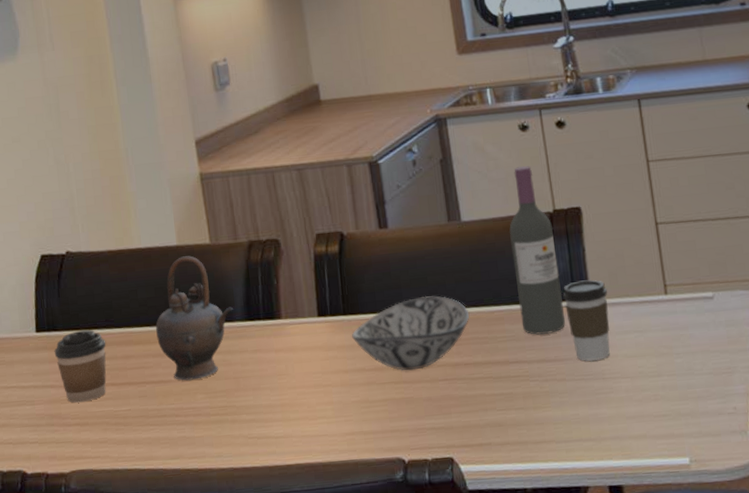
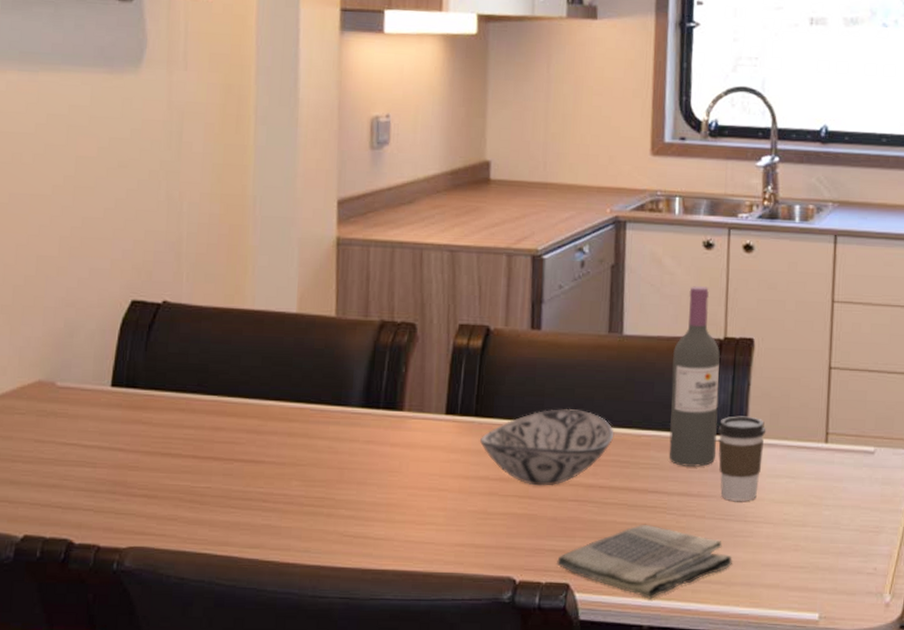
coffee cup: present [54,329,107,403] -> none [129,391,194,472]
teapot: present [156,256,233,381] -> none [255,326,350,464]
dish towel: none [438,393,599,464] -> present [557,525,732,600]

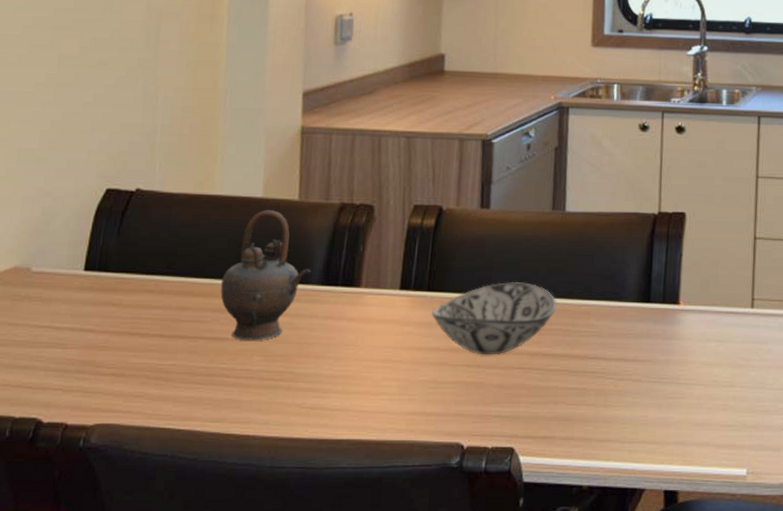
teapot: none [255,326,350,464] -> present [220,210,311,340]
dish towel: present [557,525,732,600] -> none [502,390,666,461]
wine bottle: present [669,285,721,467] -> none [607,164,655,333]
coffee cup: present [718,416,766,502] -> none [652,285,697,366]

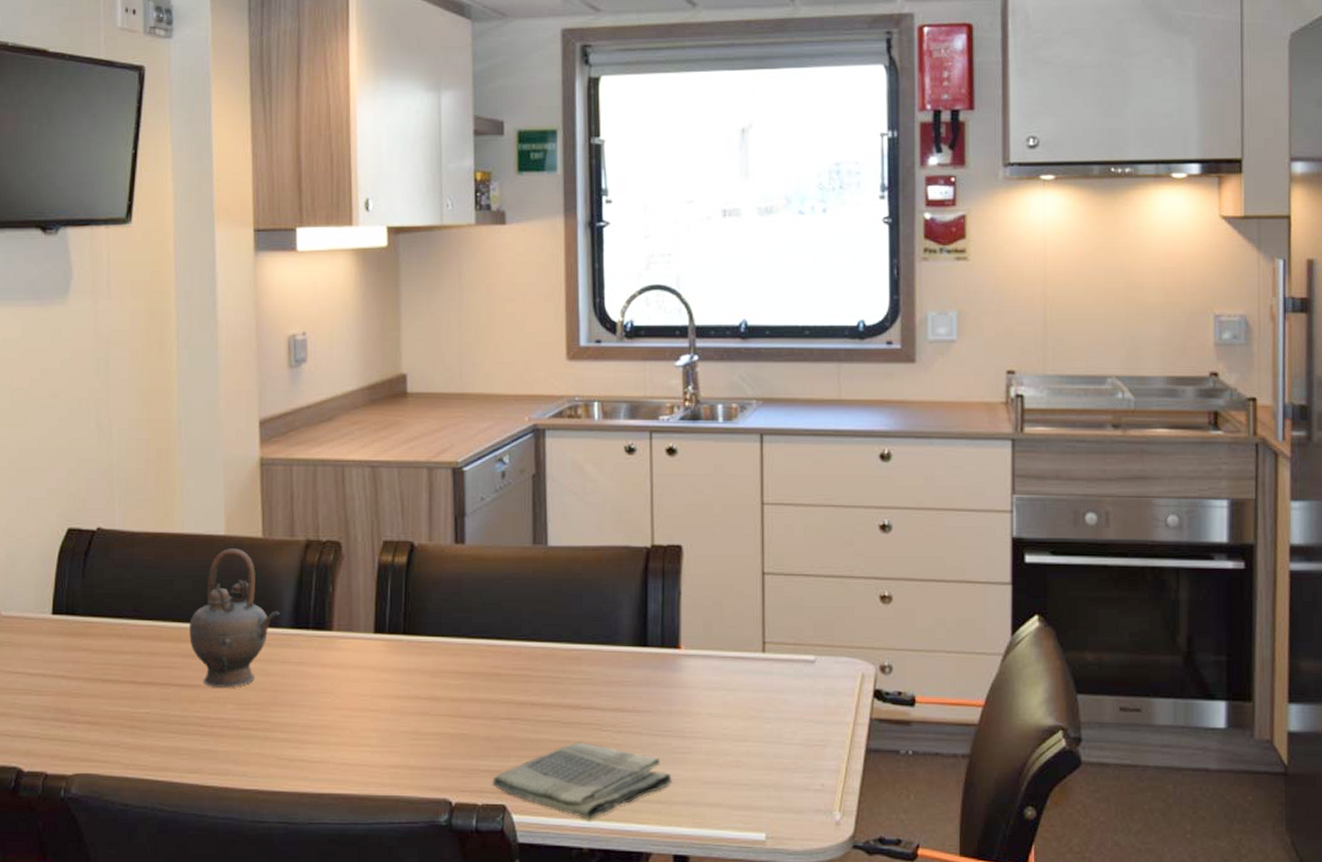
decorative bowl: present [432,281,557,355] -> none [410,623,544,704]
dish towel: none [502,390,666,461] -> present [492,743,672,821]

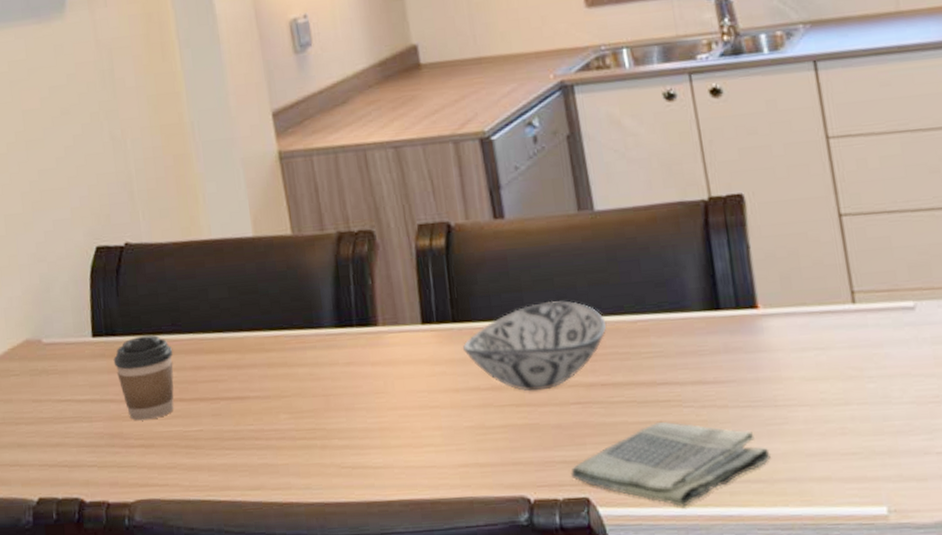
coffee cup: none [70,618,131,699] -> present [113,335,174,421]
teapot: present [189,548,279,687] -> none [230,249,320,397]
decorative bowl: none [410,623,544,704] -> present [463,300,607,392]

